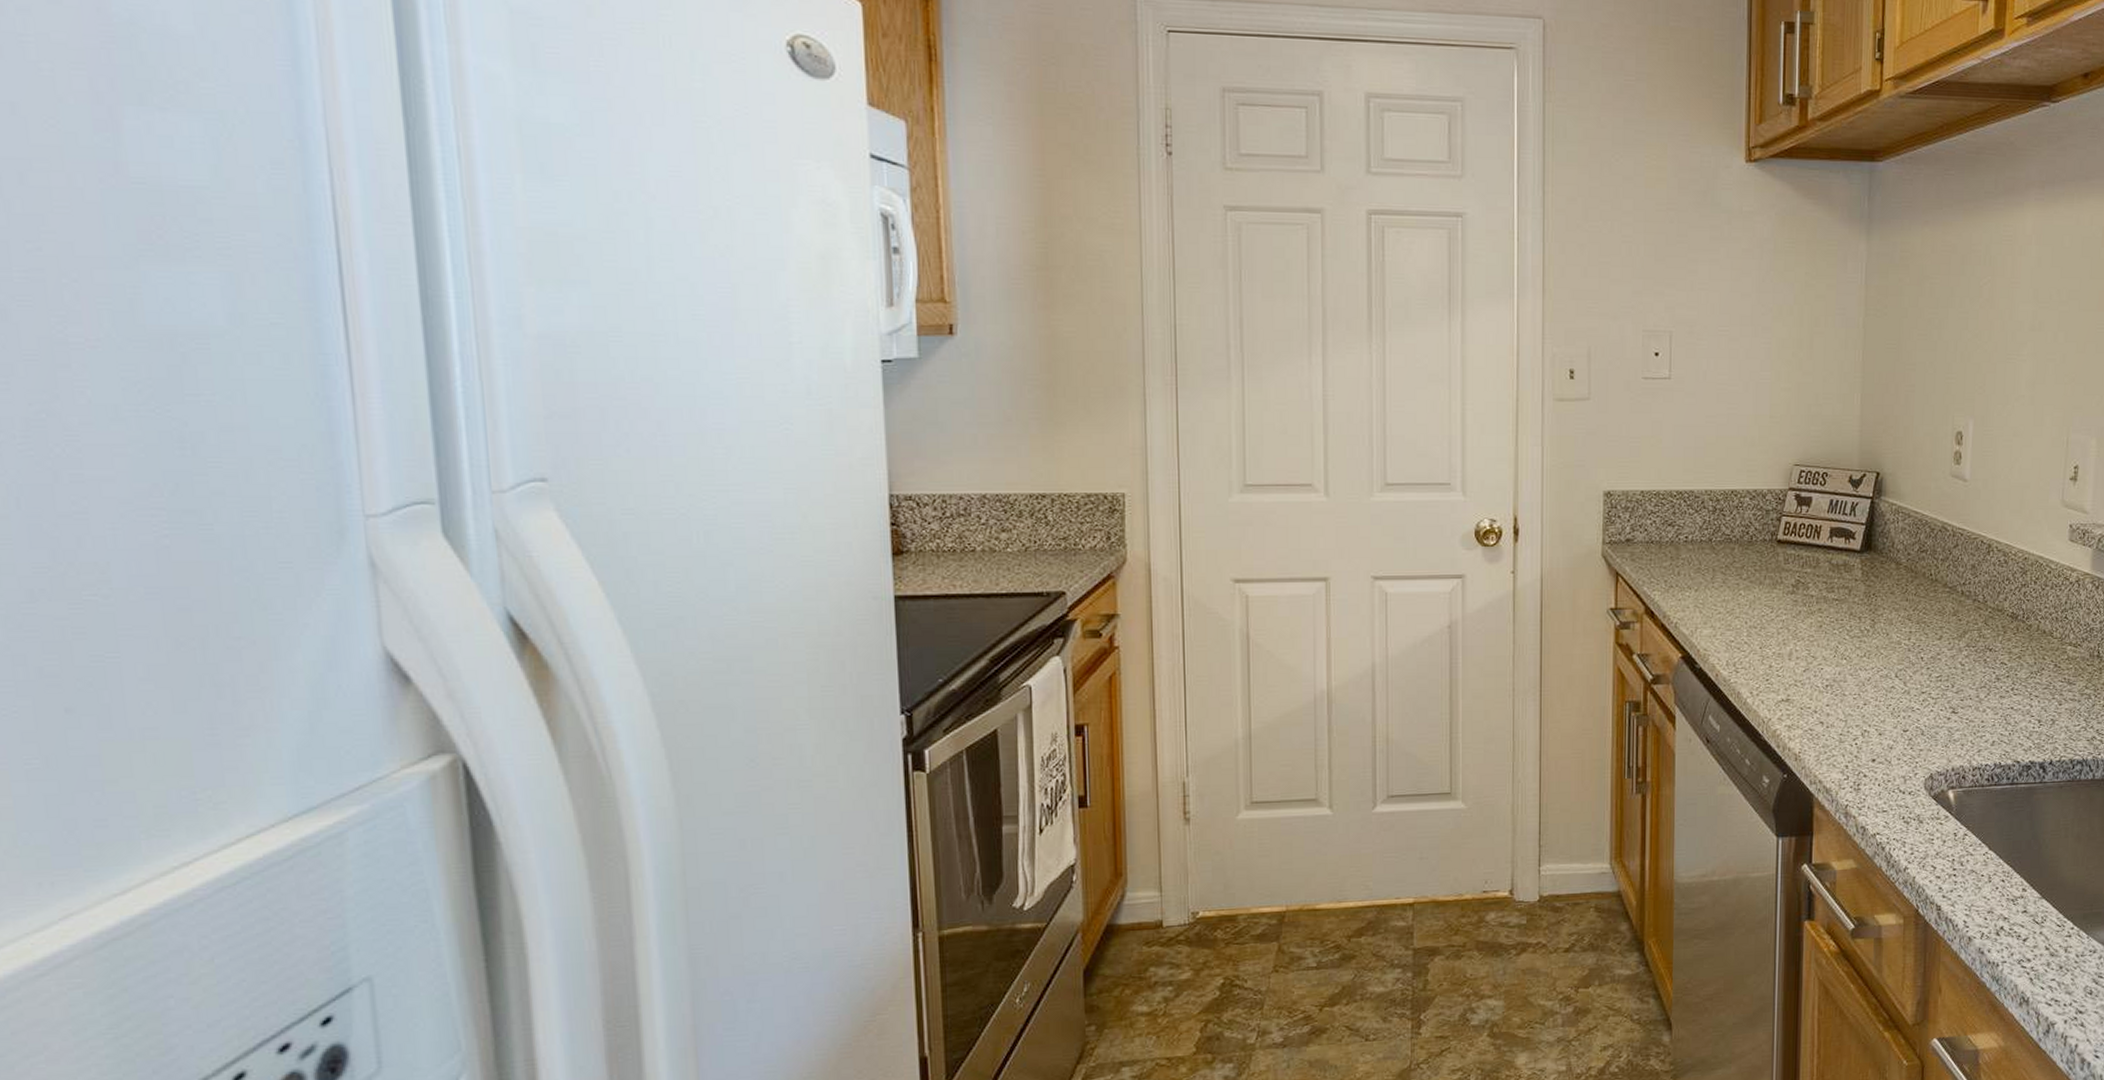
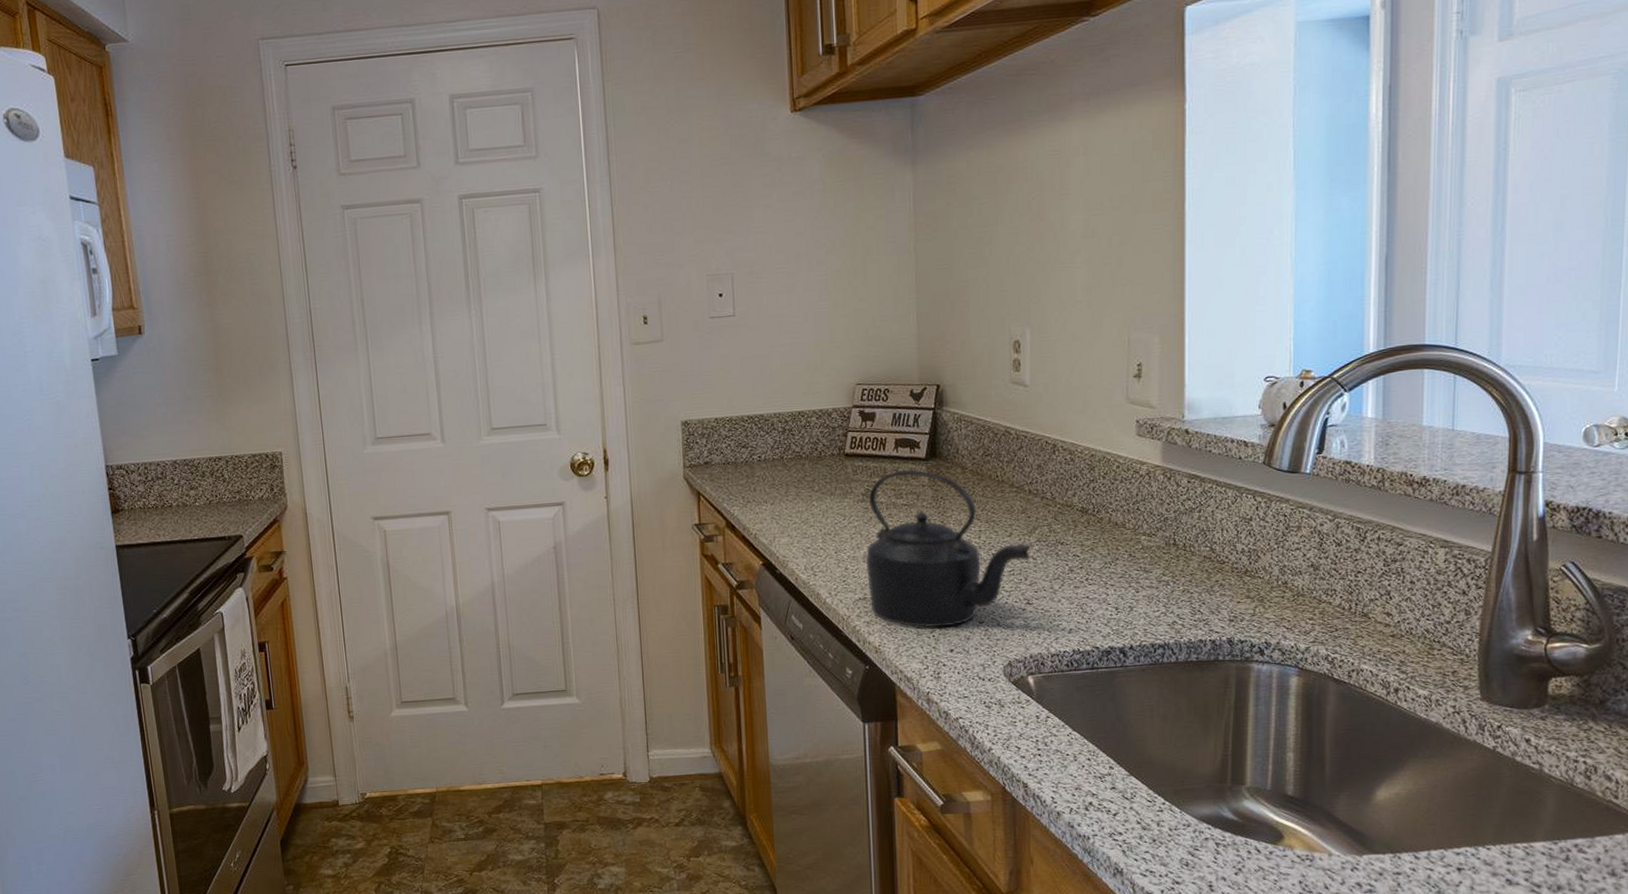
kettle: none [1791,561,1960,735] -> present [865,469,1031,628]

